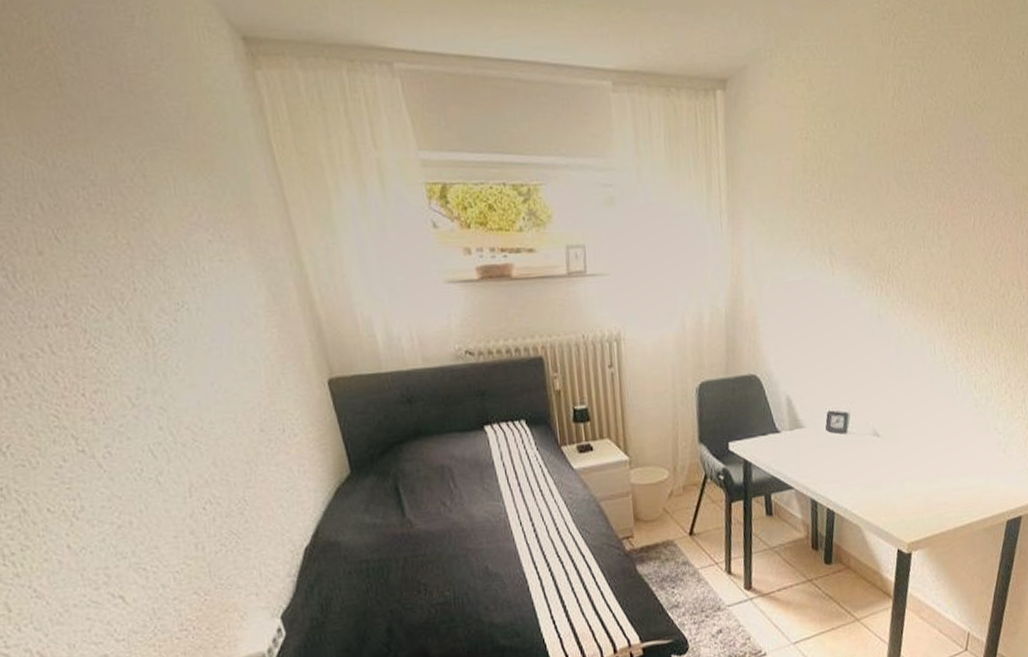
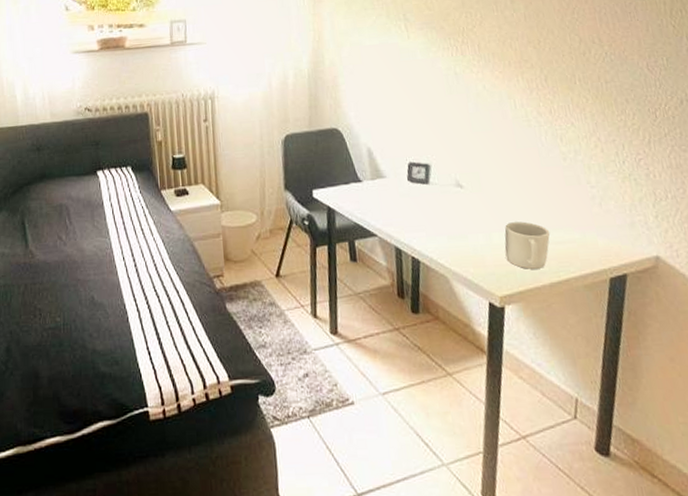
mug: none [915,469,958,516] -> present [504,221,550,269]

